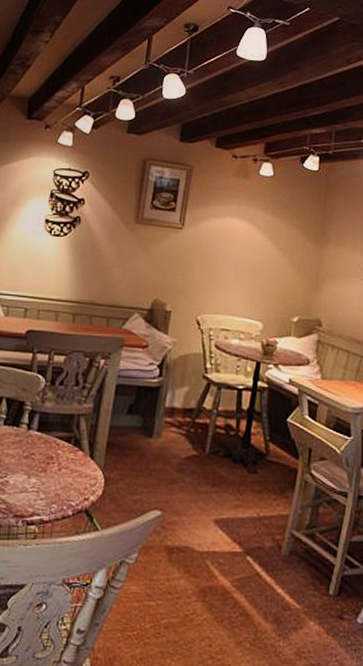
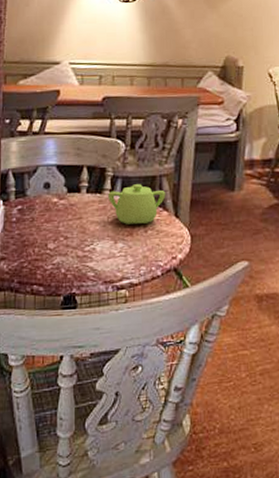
teapot: none [25,421,83,462] -> present [108,184,166,224]

